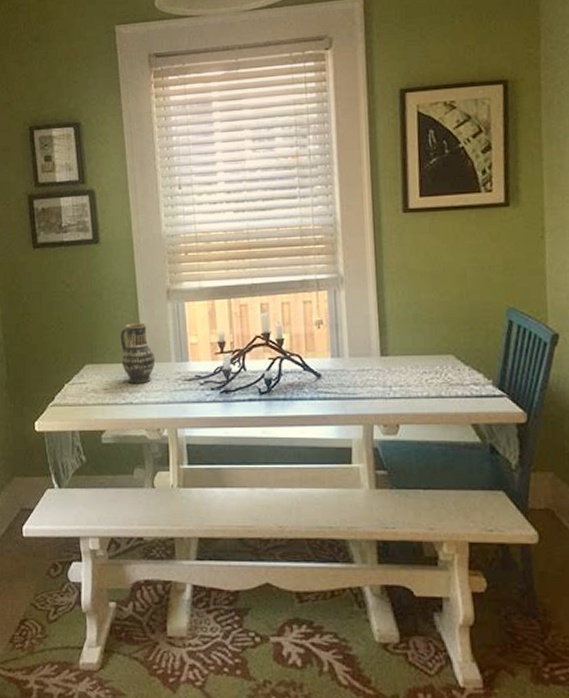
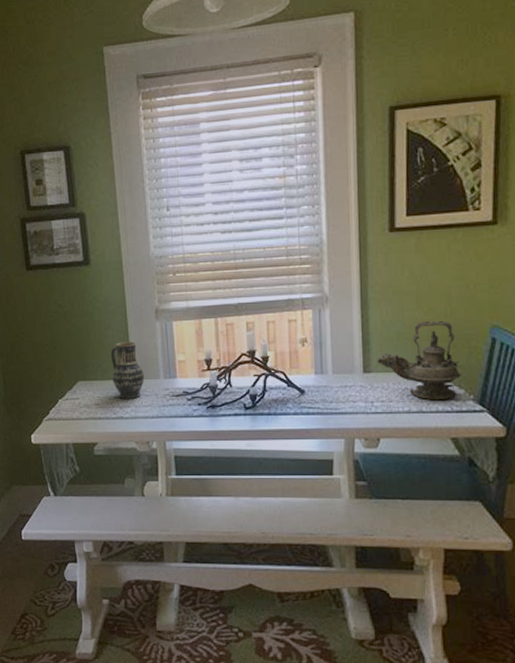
teapot: none [394,302,480,385] -> present [377,320,462,401]

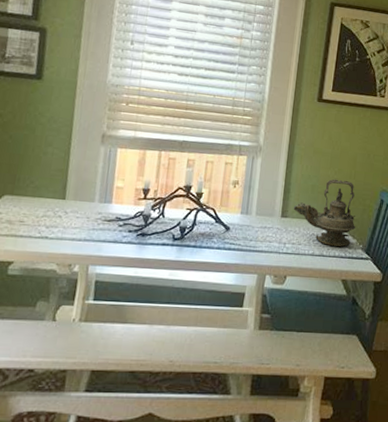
vase: present [110,341,145,399] -> none [43,161,80,220]

